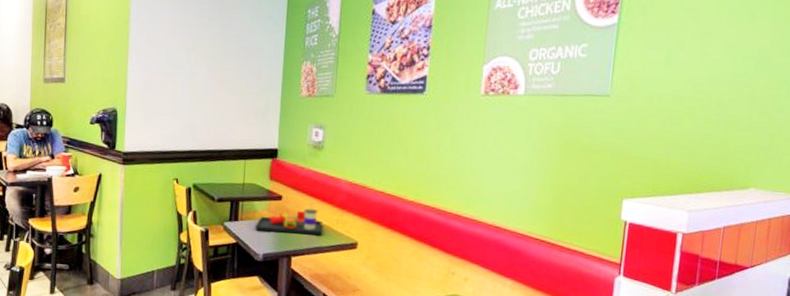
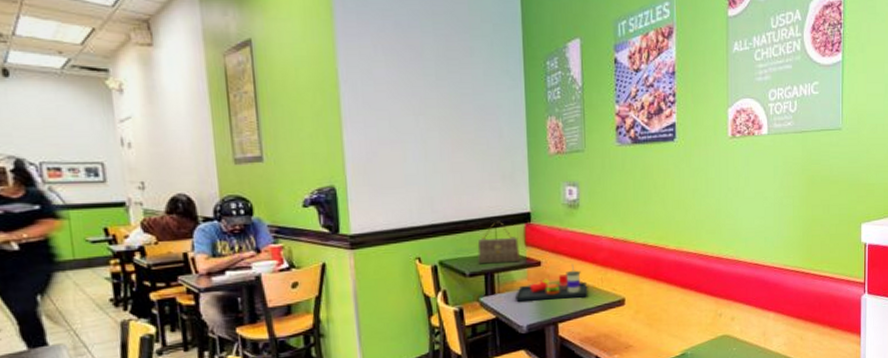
handbag: none [226,153,264,194] -> present [477,221,521,264]

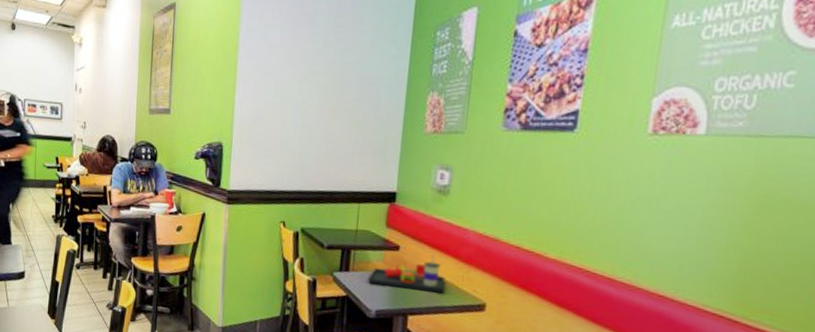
handbag: present [477,221,521,264] -> none [337,196,380,243]

